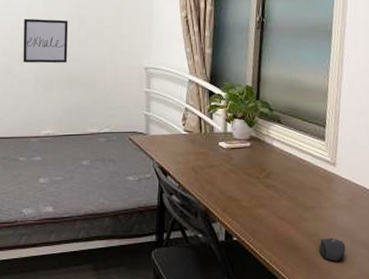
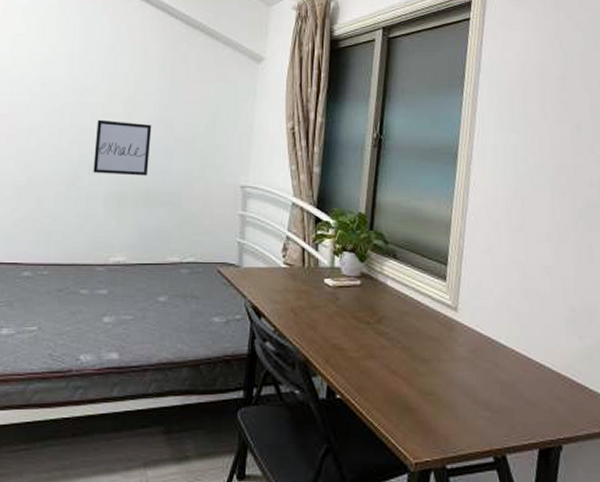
mouse: present [319,238,346,262] -> none [435,397,466,426]

